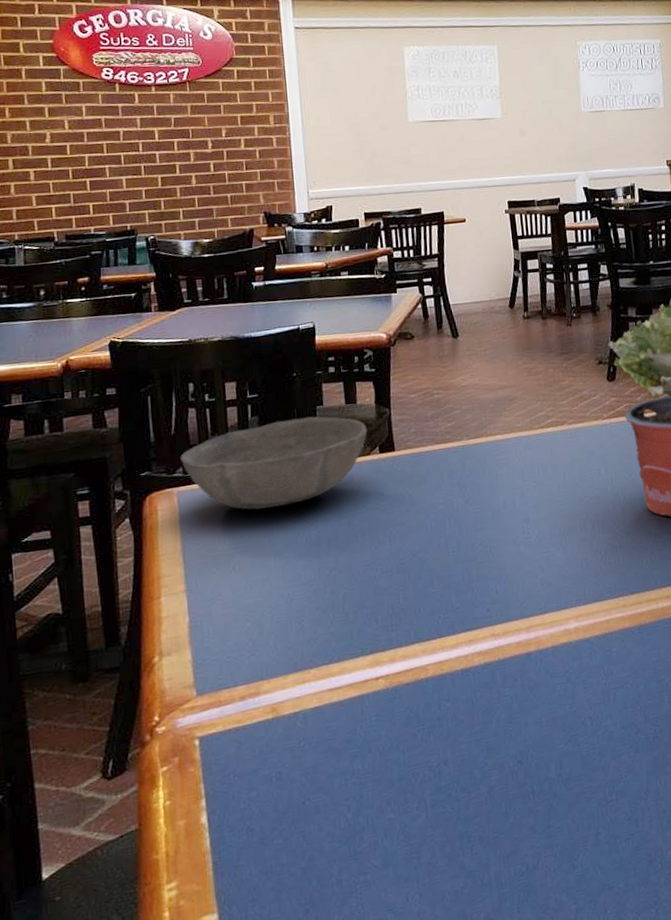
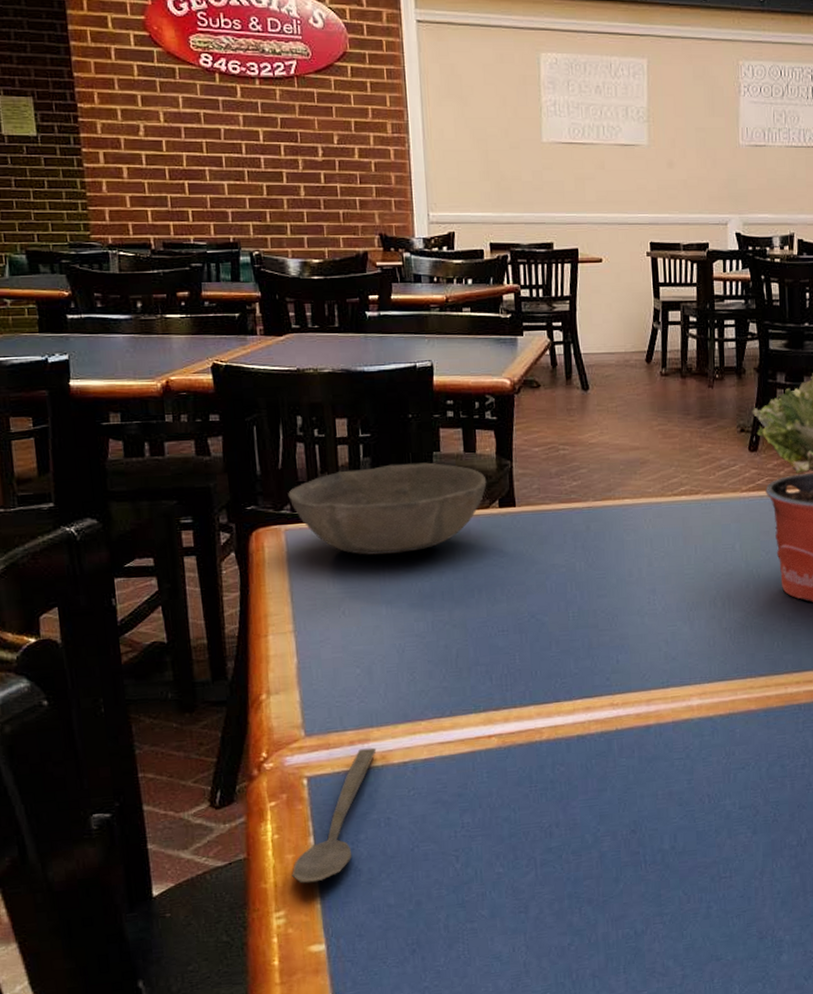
spoon: none [183,700,267,851] -> present [292,747,377,884]

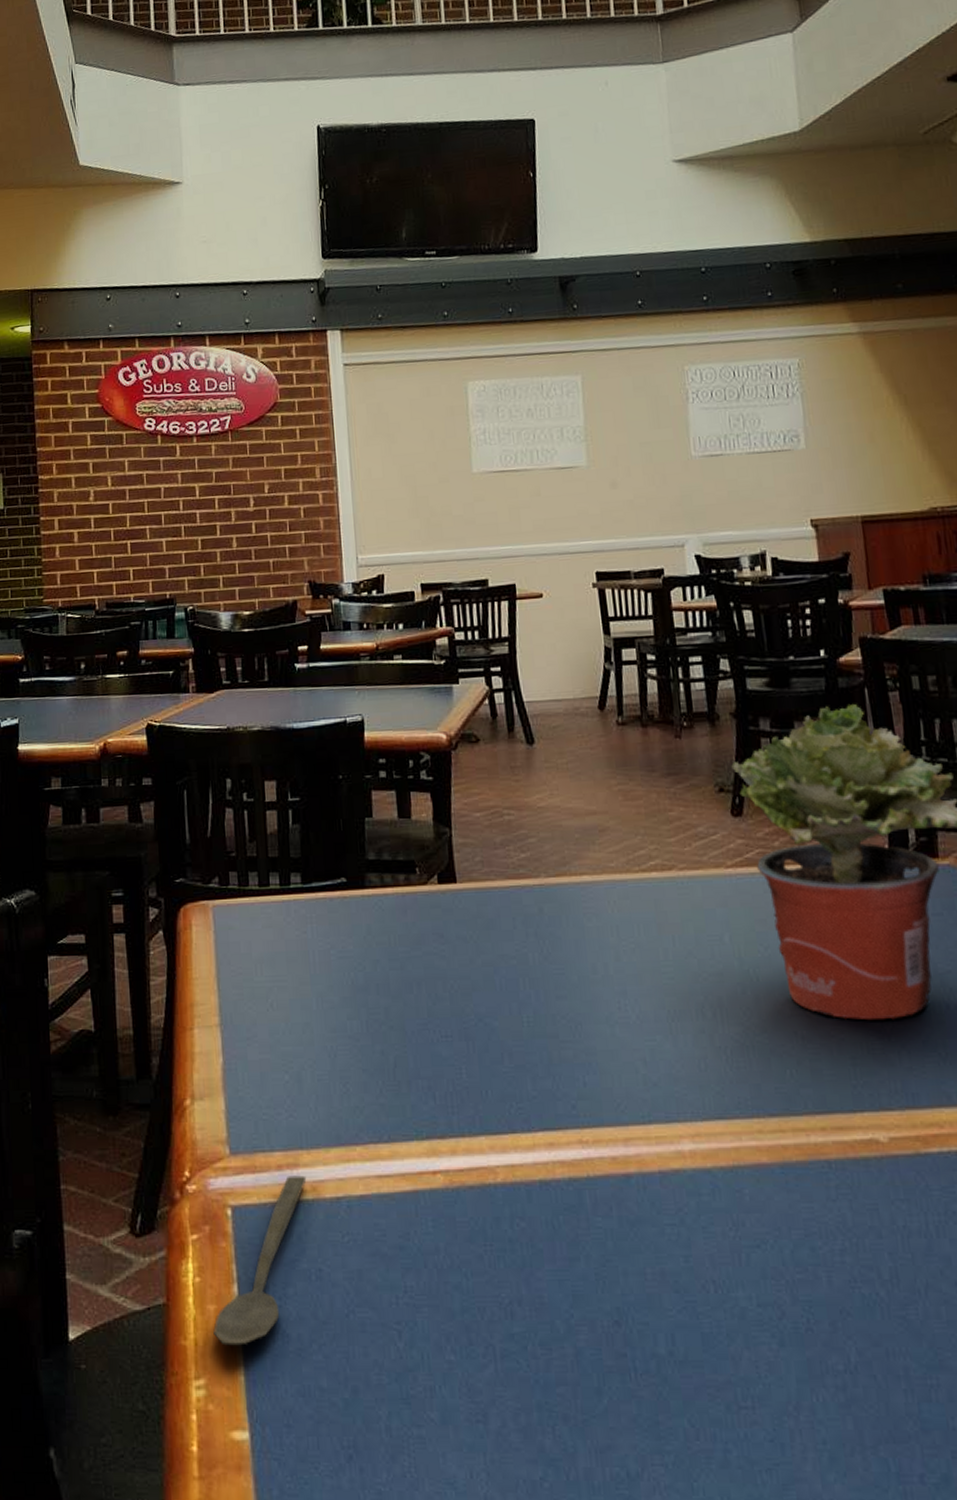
bowl: present [288,462,487,555] -> none [216,830,424,938]

